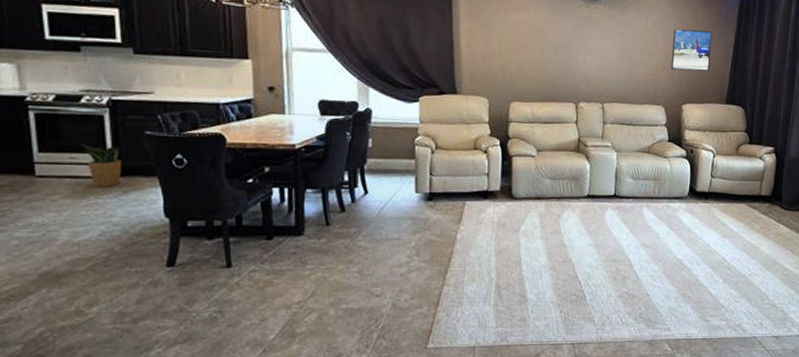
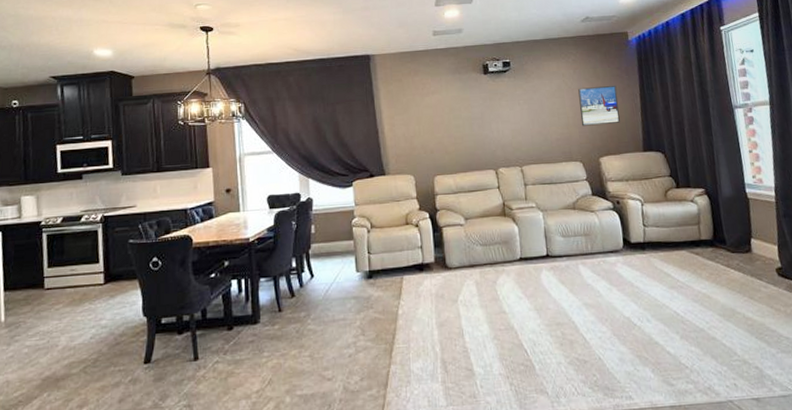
potted plant: present [80,144,121,187] -> none [79,255,110,294]

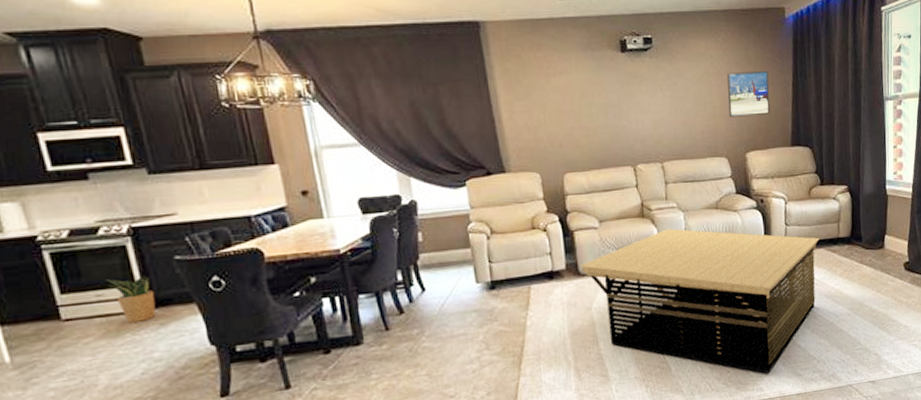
potted plant: none [79,255,110,294] -> present [106,276,156,323]
coffee table: none [447,227,682,380] -> present [579,228,820,373]

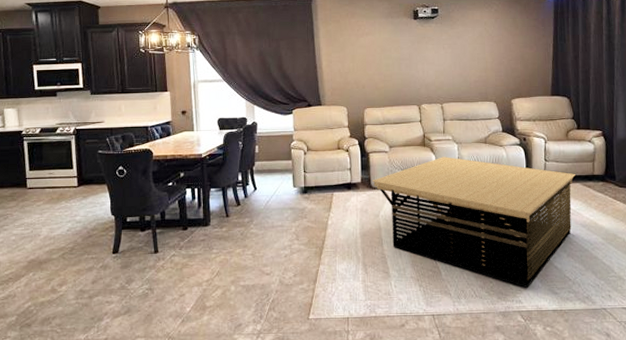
potted plant: present [106,276,156,323] -> none [56,163,82,194]
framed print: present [727,70,770,117] -> none [497,34,533,71]

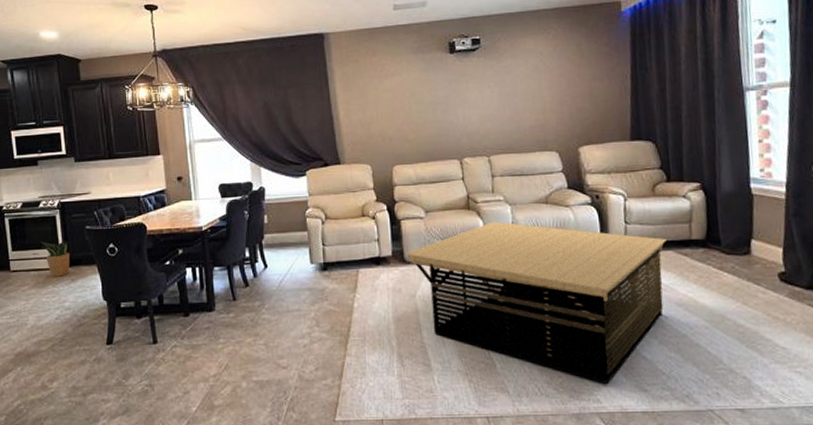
potted plant: none [56,163,82,194] -> present [40,241,70,277]

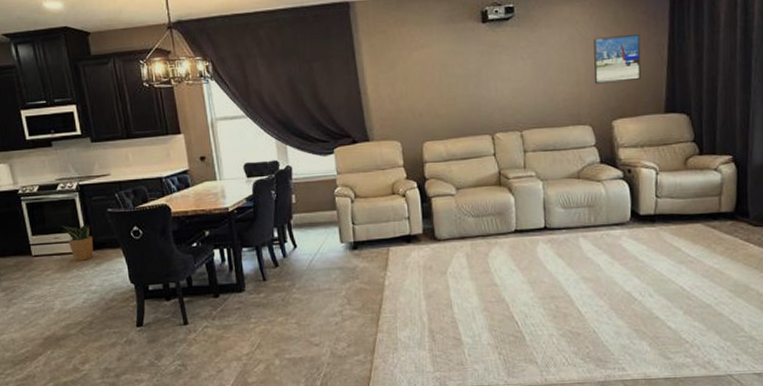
coffee table: present [405,222,668,383] -> none [436,197,697,353]
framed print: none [558,64,605,112] -> present [593,33,641,84]

